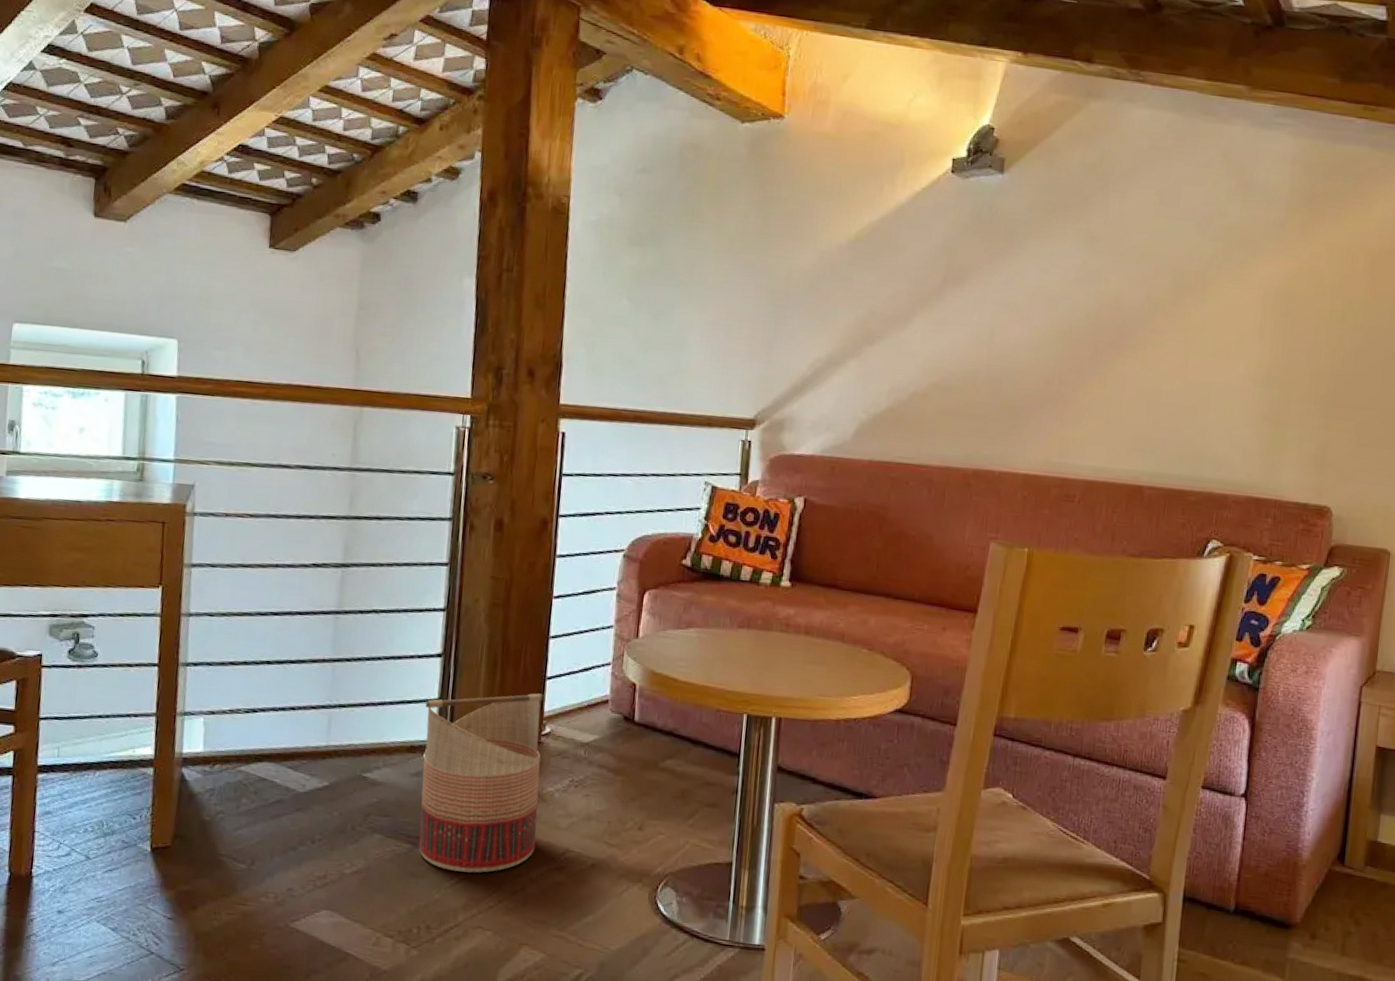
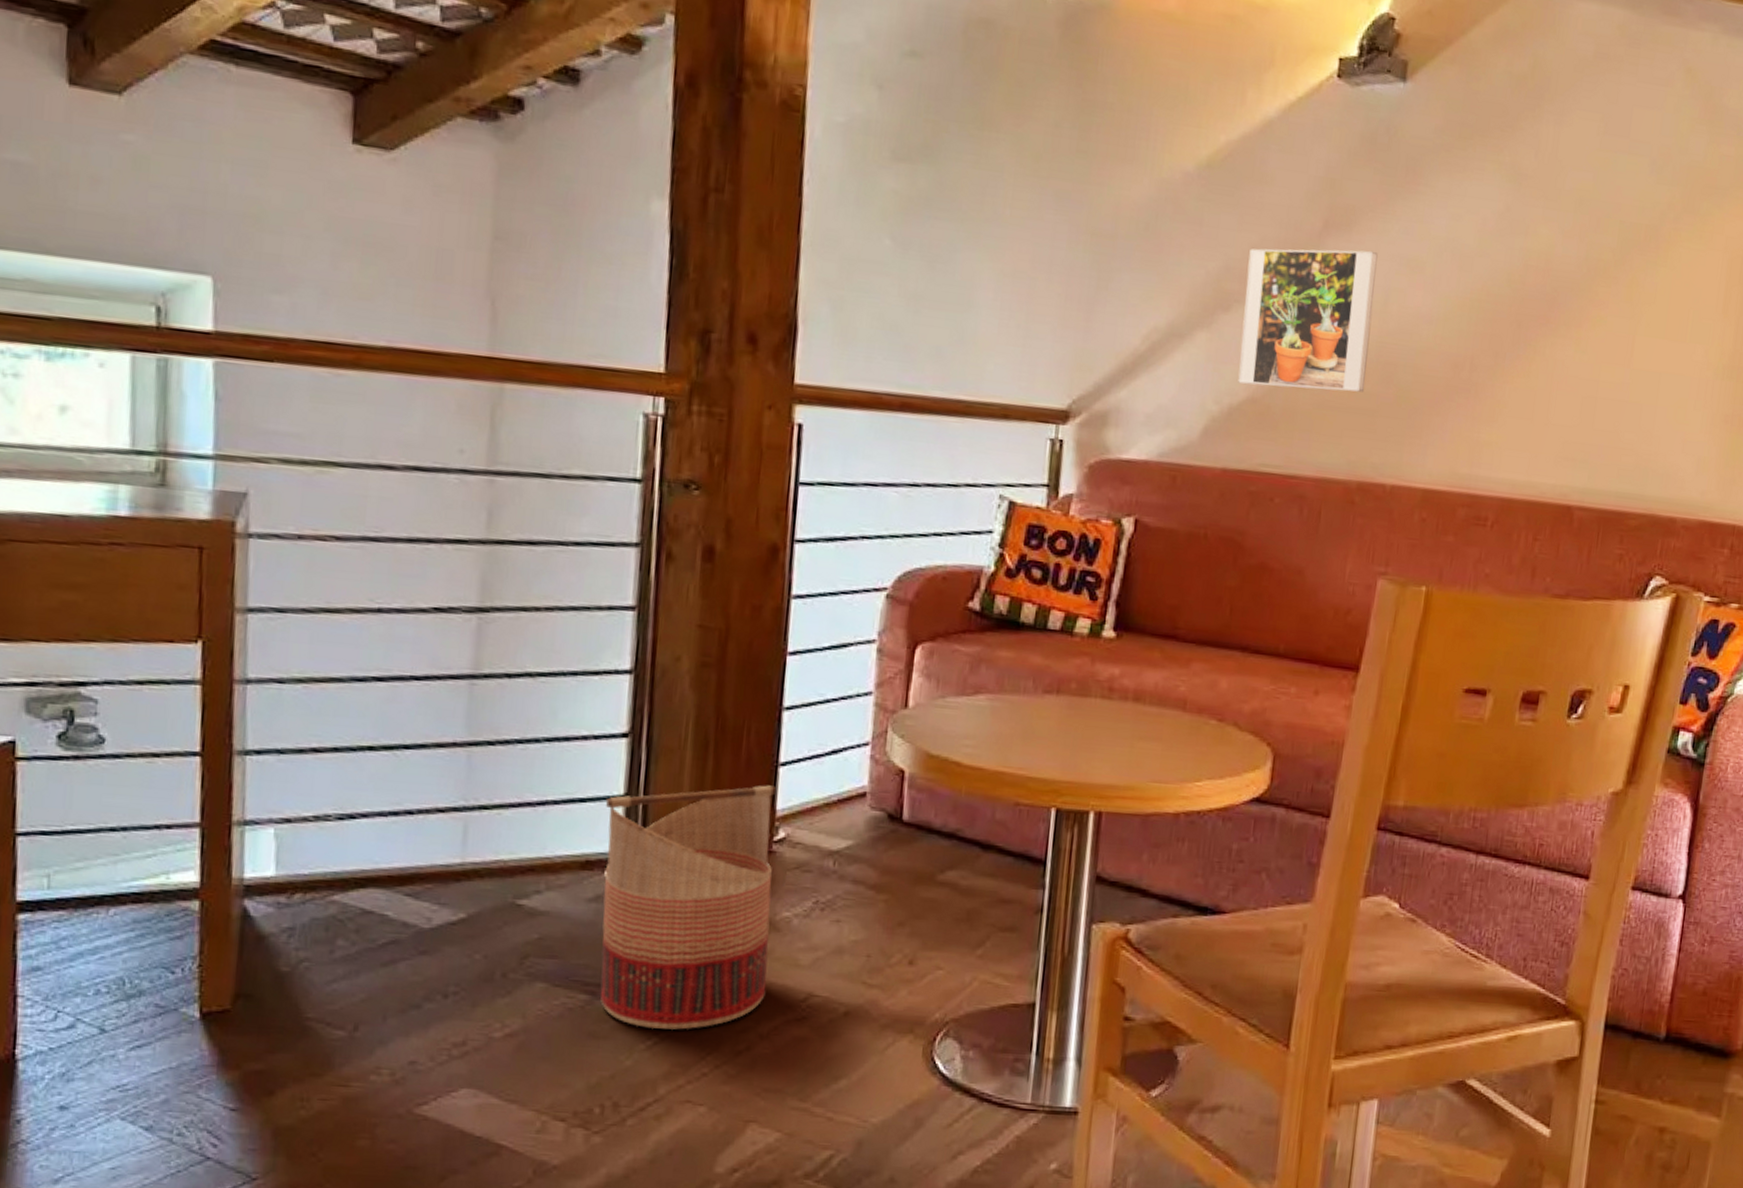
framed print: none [880,297,985,402] -> present [1238,248,1378,392]

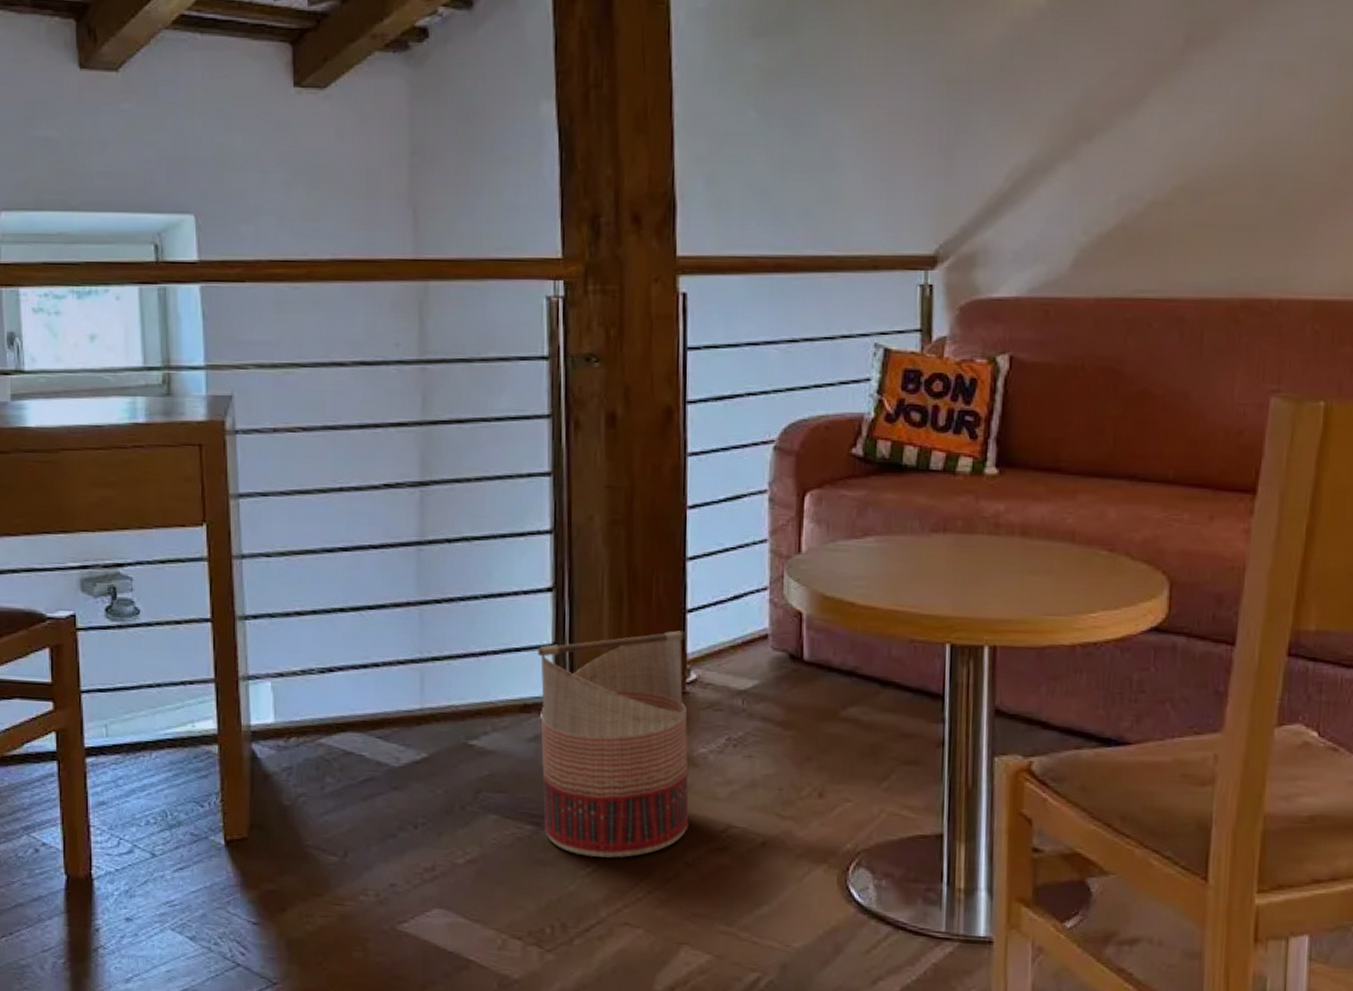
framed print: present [1238,248,1378,392] -> none [1106,61,1247,212]

